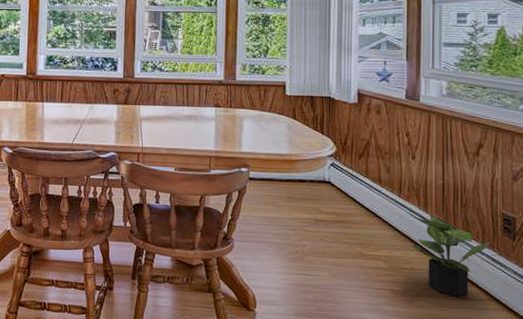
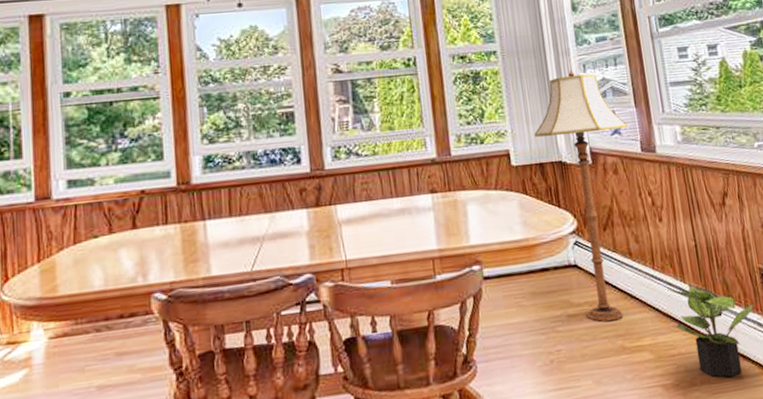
floor lamp: none [310,22,396,232] -> present [534,69,628,322]

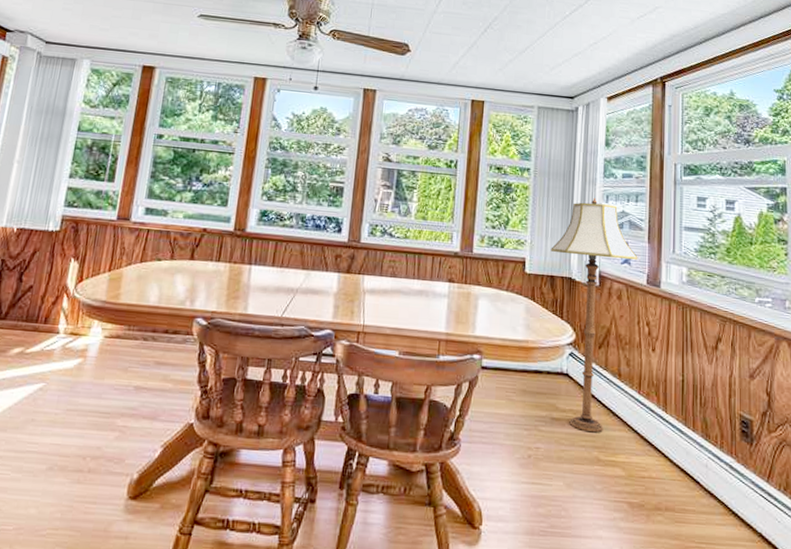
potted plant: present [667,284,754,378] -> none [649,413,730,511]

